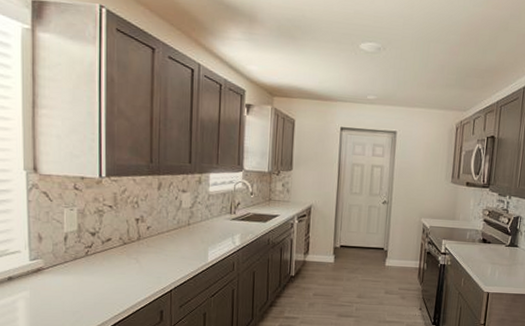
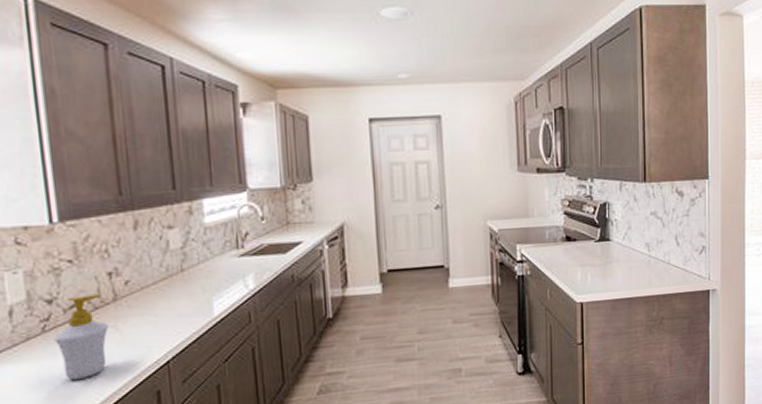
soap bottle: none [93,233,132,293] -> present [53,294,109,380]

